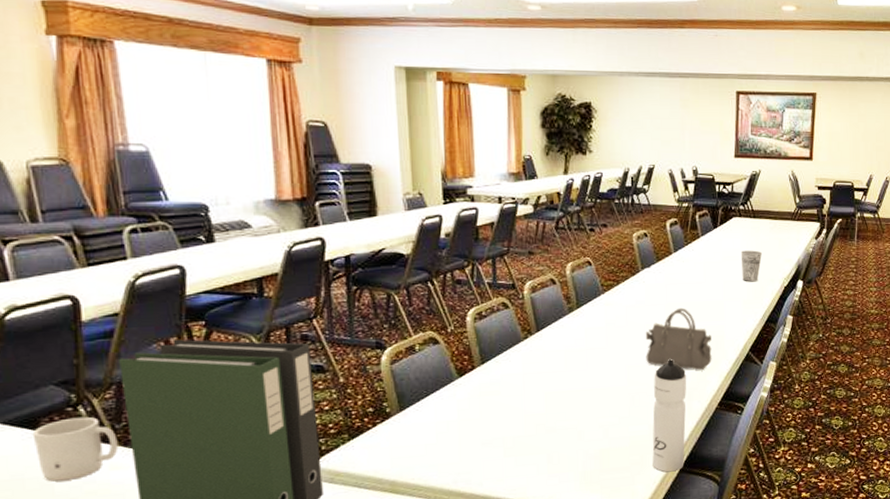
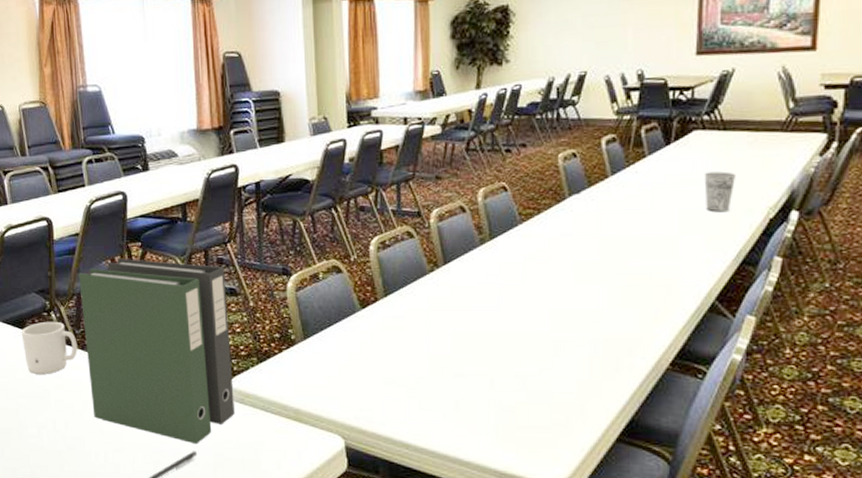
shoulder bag: present [645,307,712,370] -> none [572,242,662,319]
water bottle: present [652,359,687,473] -> none [580,304,627,440]

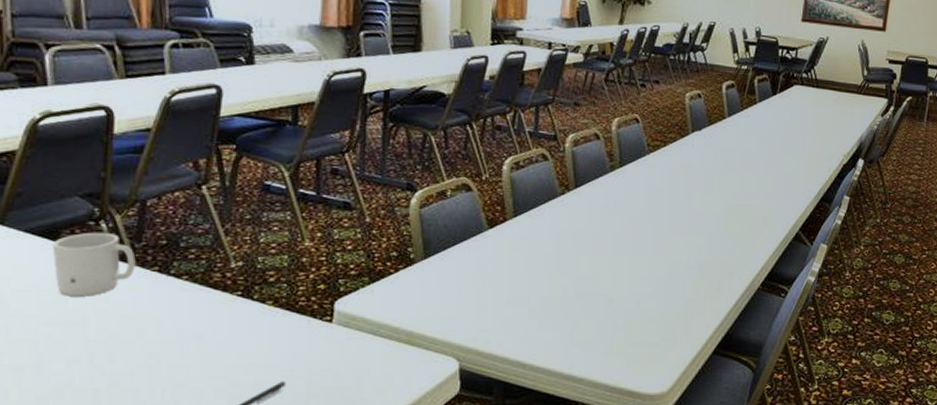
binder: present [79,259,235,443] -> none [145,162,340,372]
cup: present [704,171,735,212] -> none [798,121,822,157]

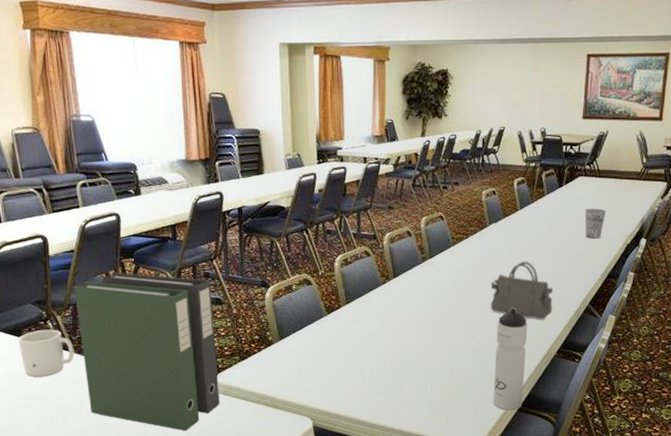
binder: none [145,162,340,372] -> present [74,273,220,430]
water bottle: none [684,231,730,353] -> present [493,308,528,410]
shoulder bag: none [687,176,760,245] -> present [490,261,553,319]
cup: none [798,121,822,157] -> present [584,208,606,239]

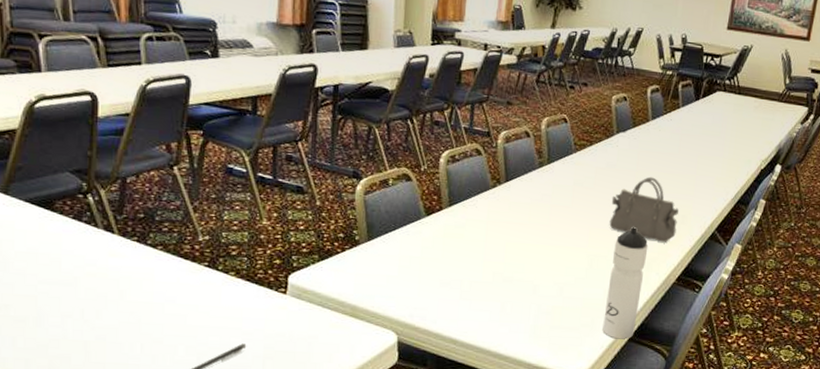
mug: present [18,329,75,377] -> none [48,204,118,260]
binder: present [74,273,220,430] -> none [125,145,293,336]
cup: present [584,208,606,239] -> none [718,126,742,161]

